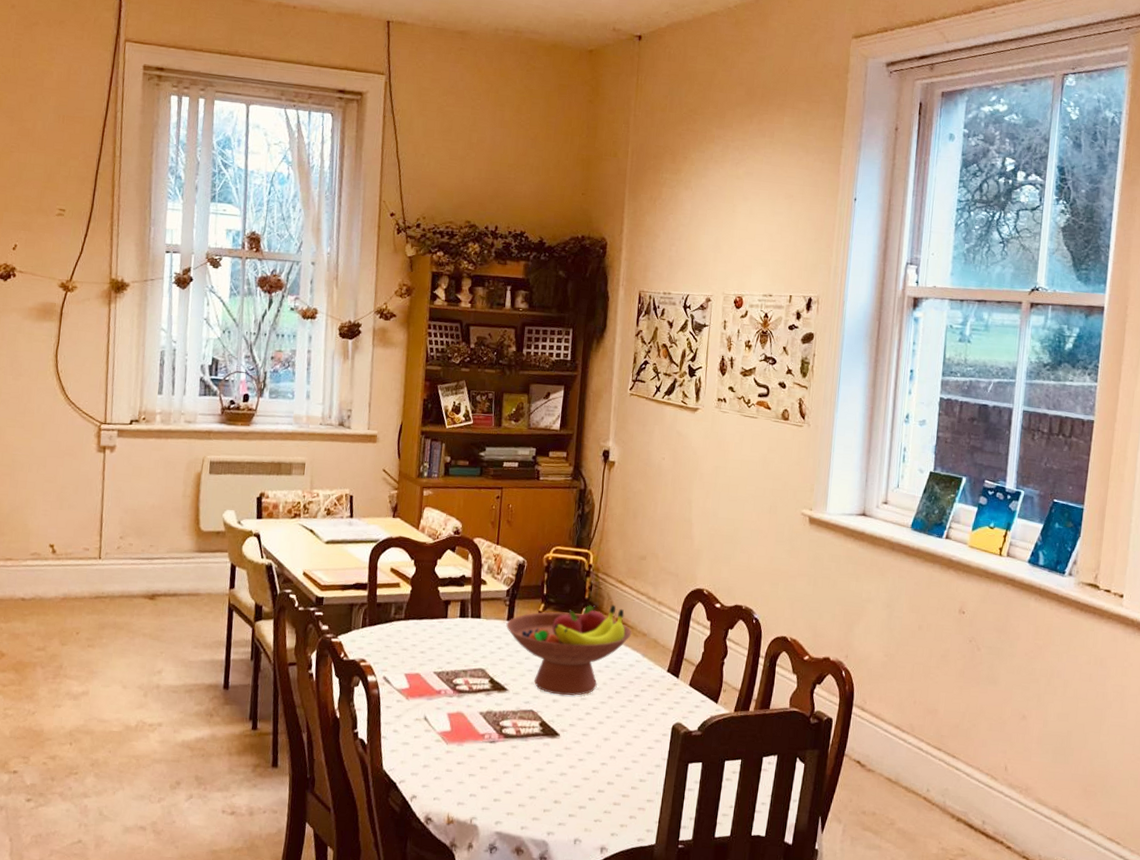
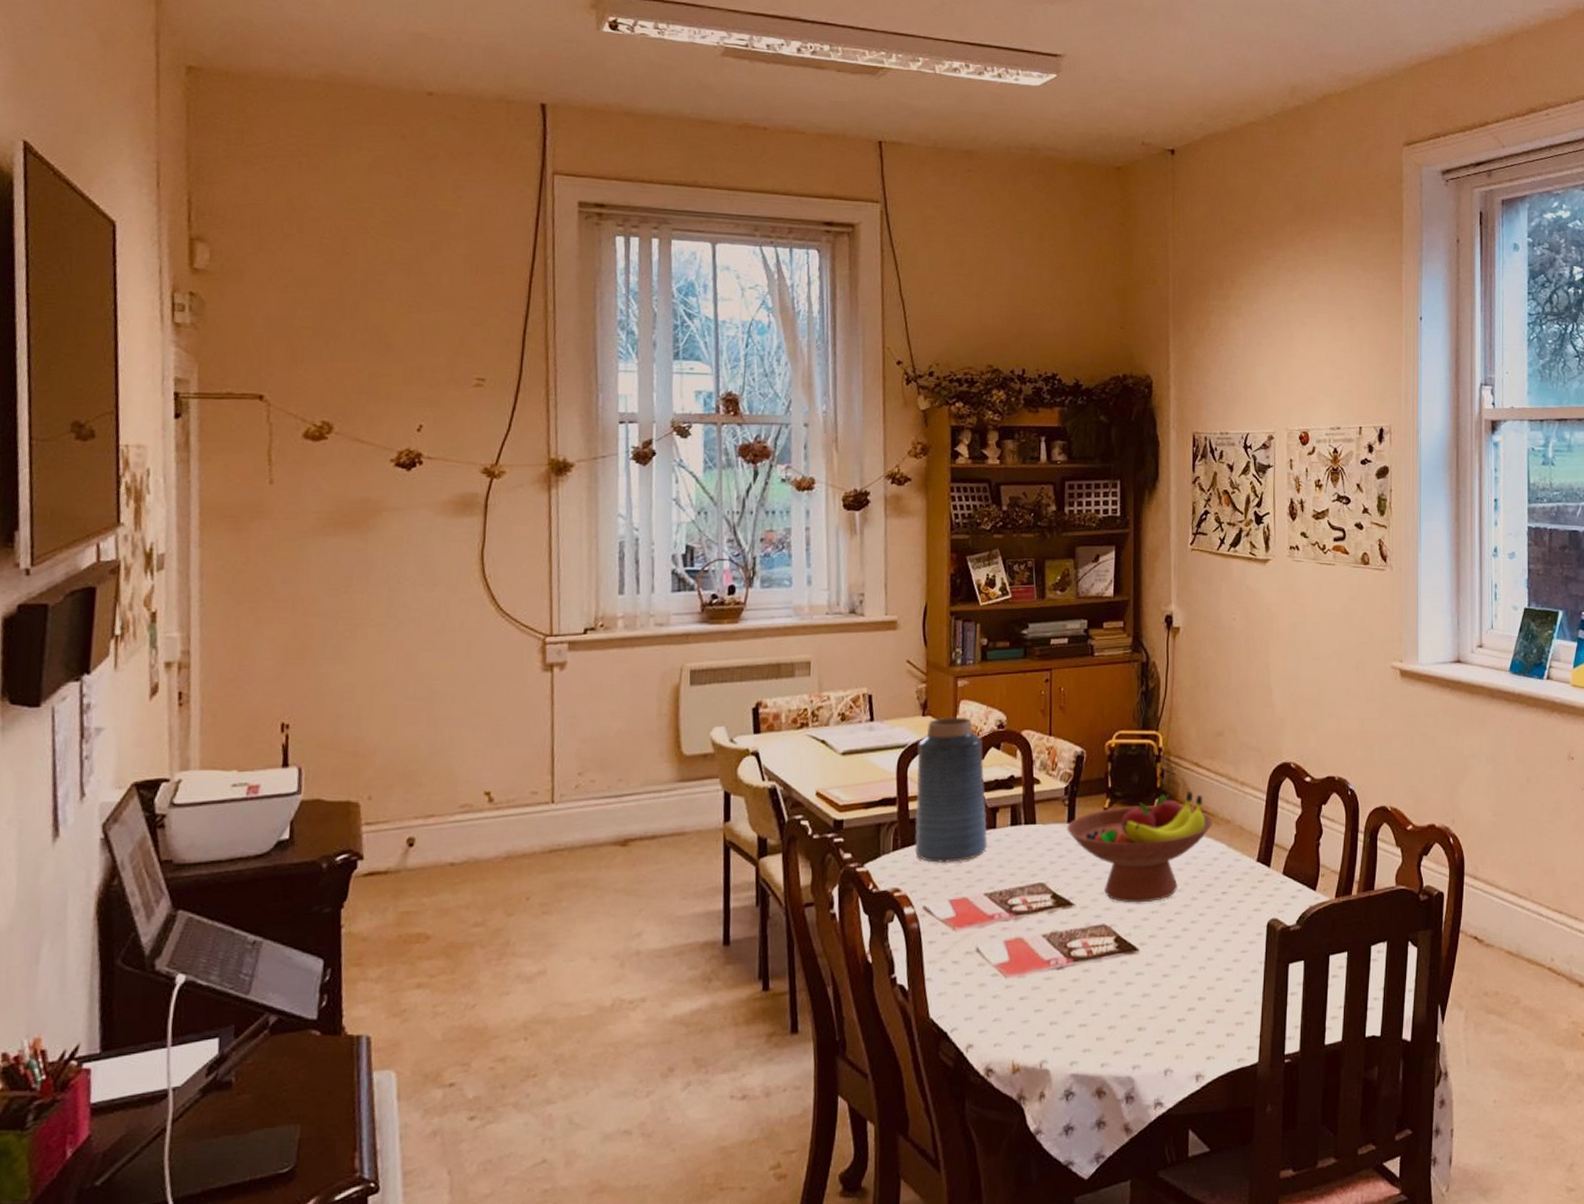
vase: none [379,520,441,643] -> present [915,717,988,864]

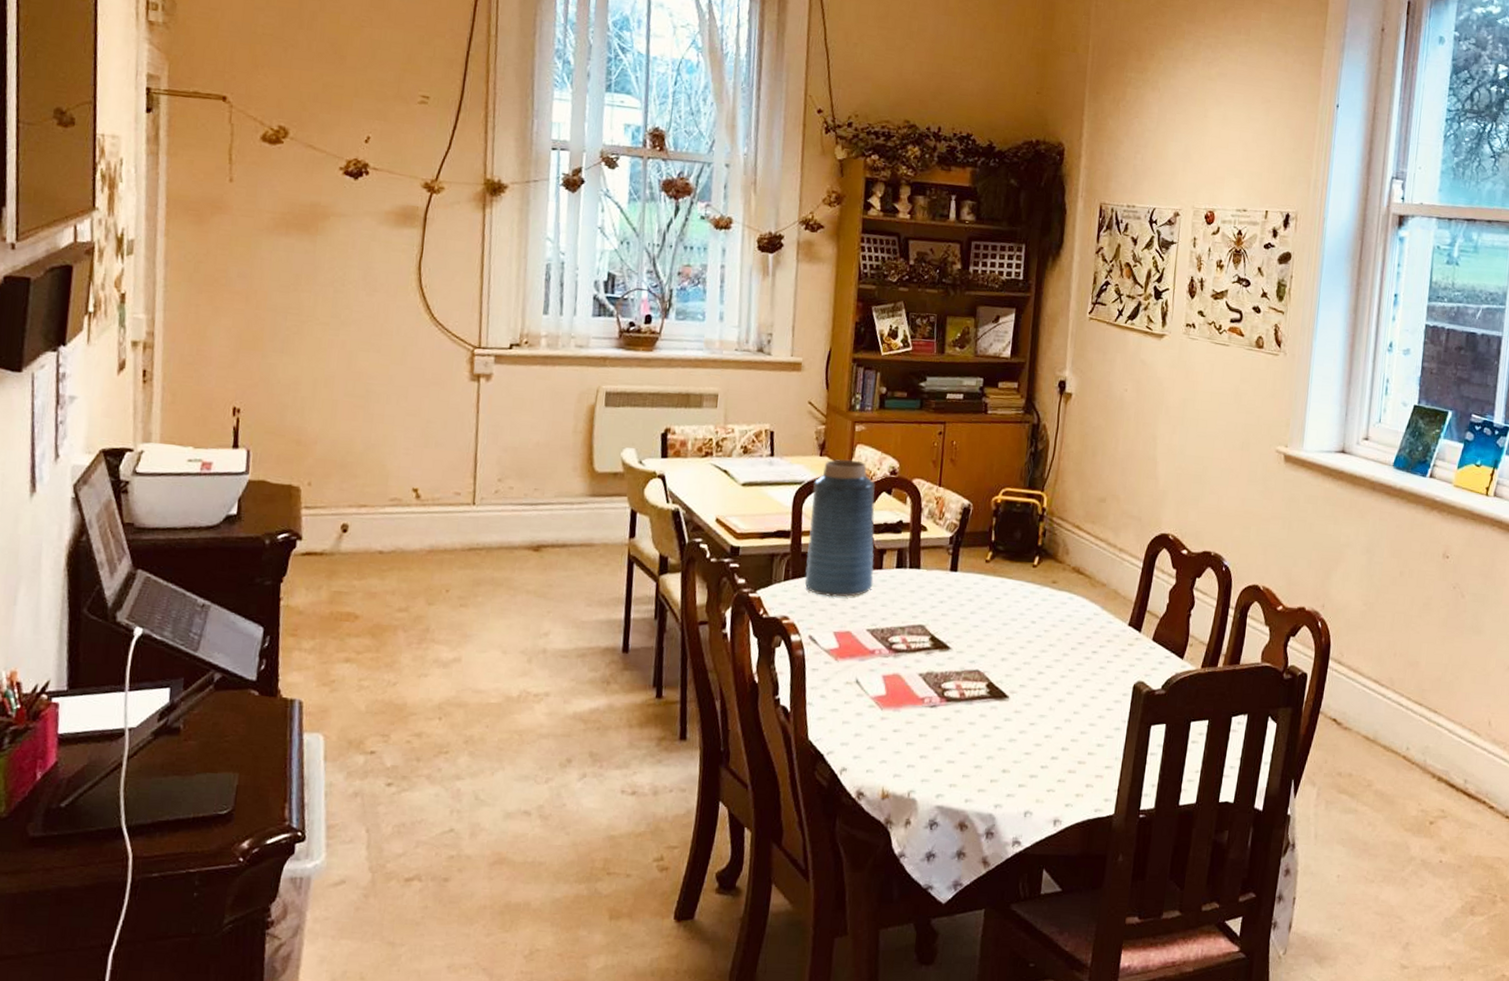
fruit bowl: present [1067,791,1214,903] -> none [949,552,1090,654]

